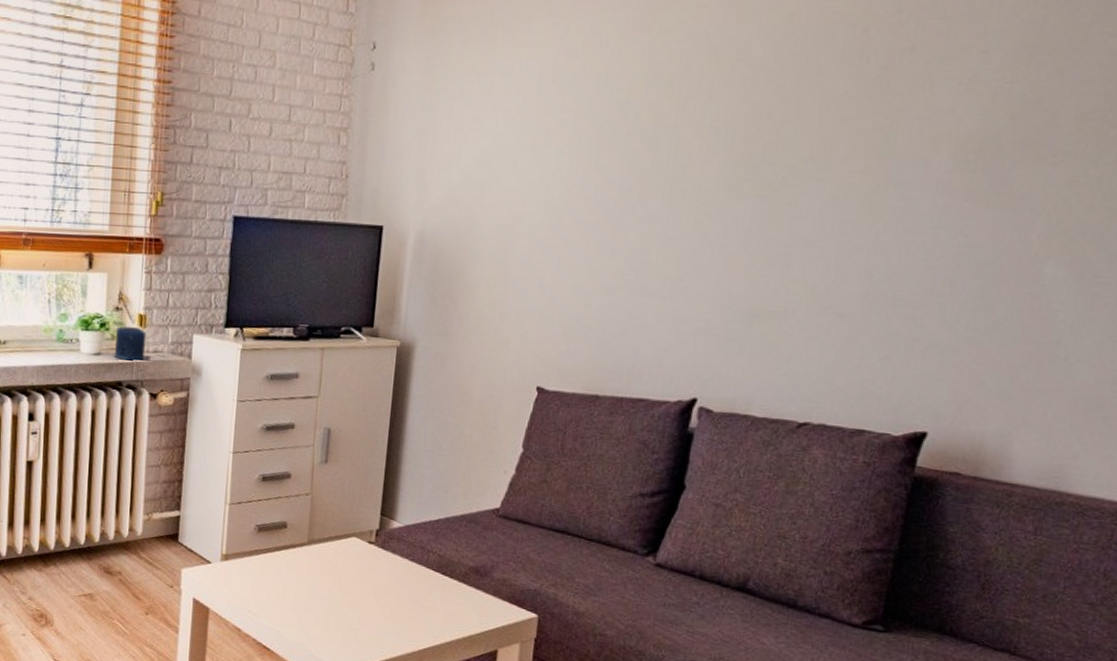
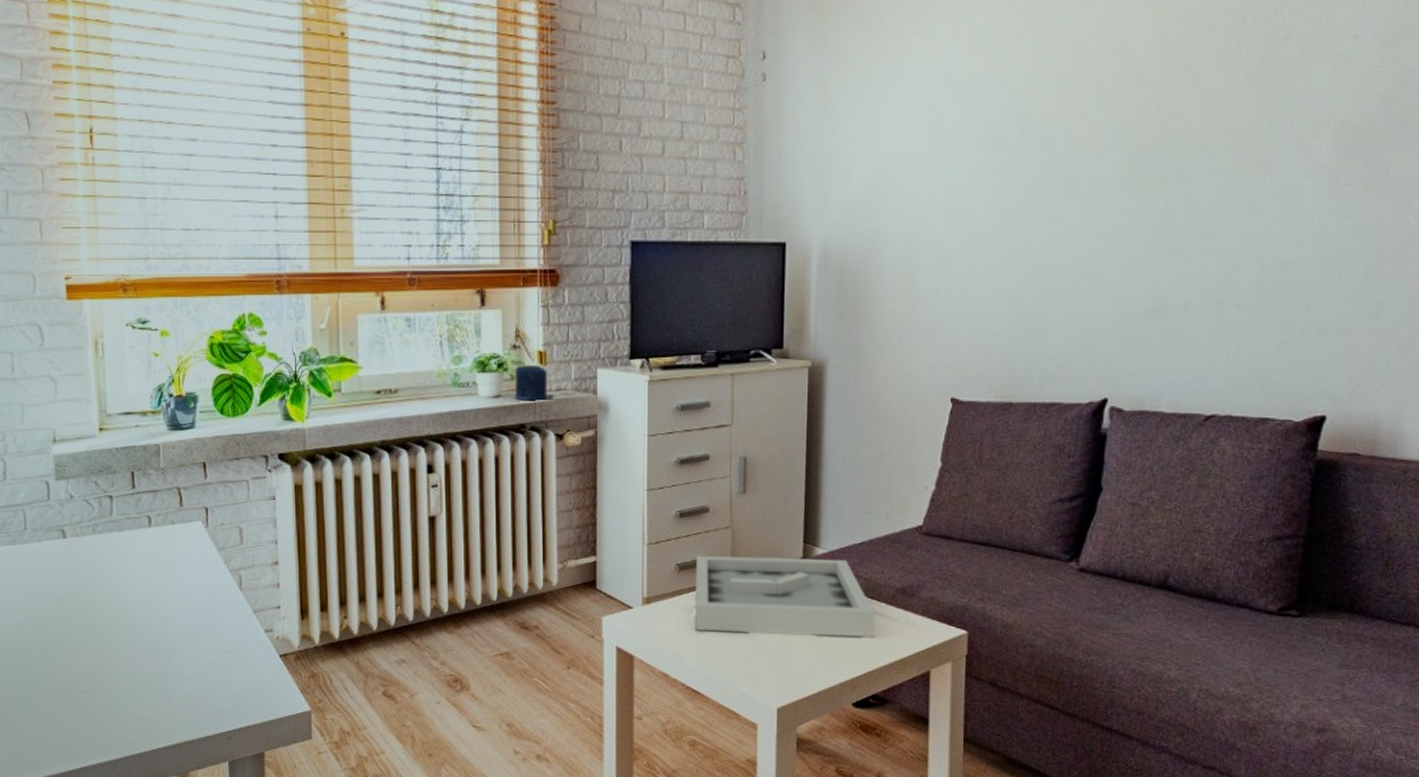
decorative tray: none [270,518,446,613] -> present [695,555,875,638]

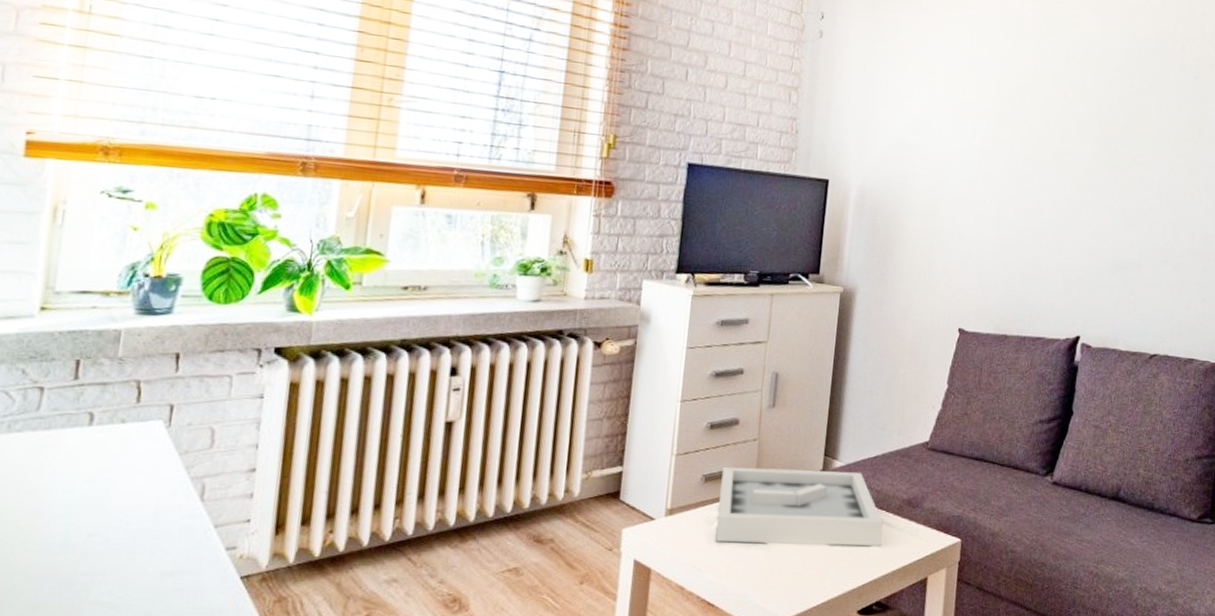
candle: present [516,365,548,401] -> none [556,271,593,308]

